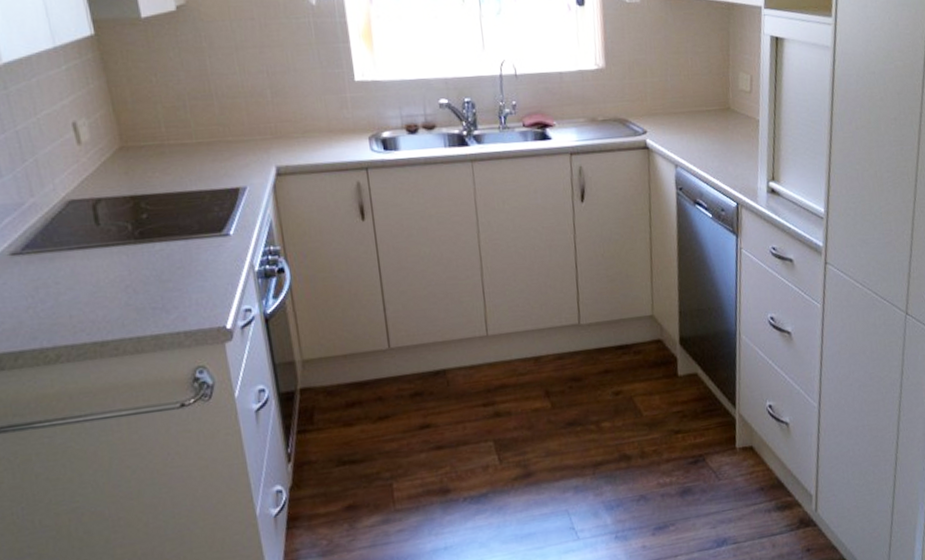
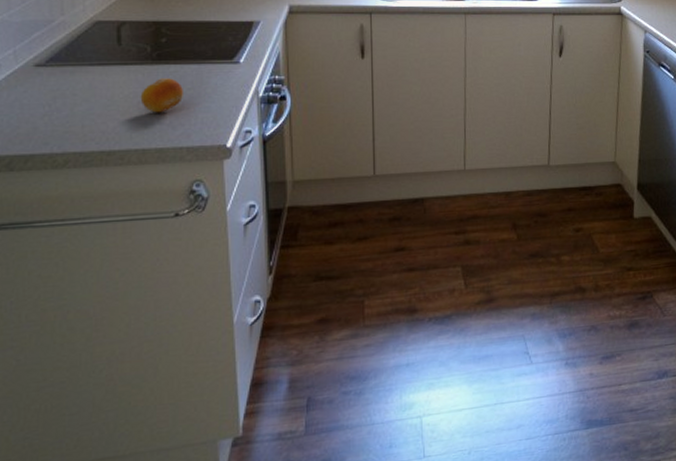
fruit: none [127,256,174,297] -> present [140,77,184,113]

